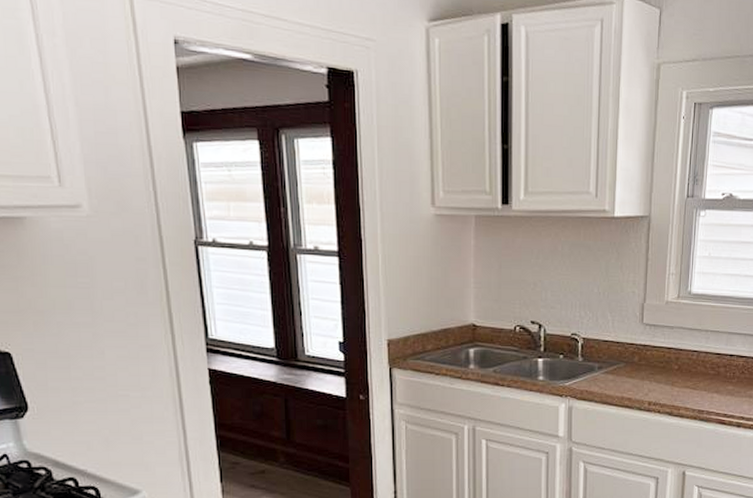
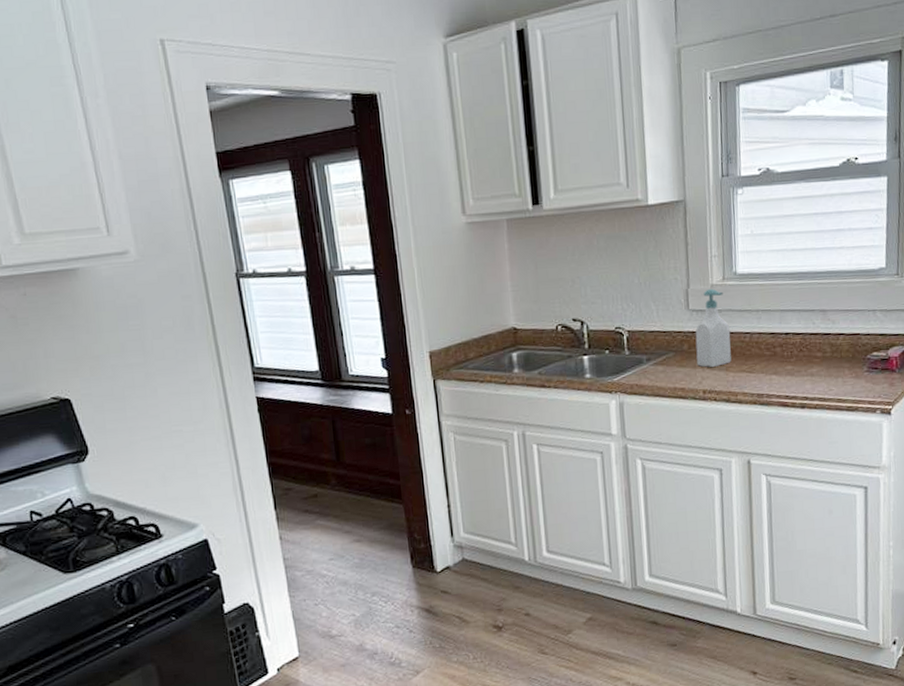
soap bottle: none [645,305,680,382] -> present [695,288,731,368]

